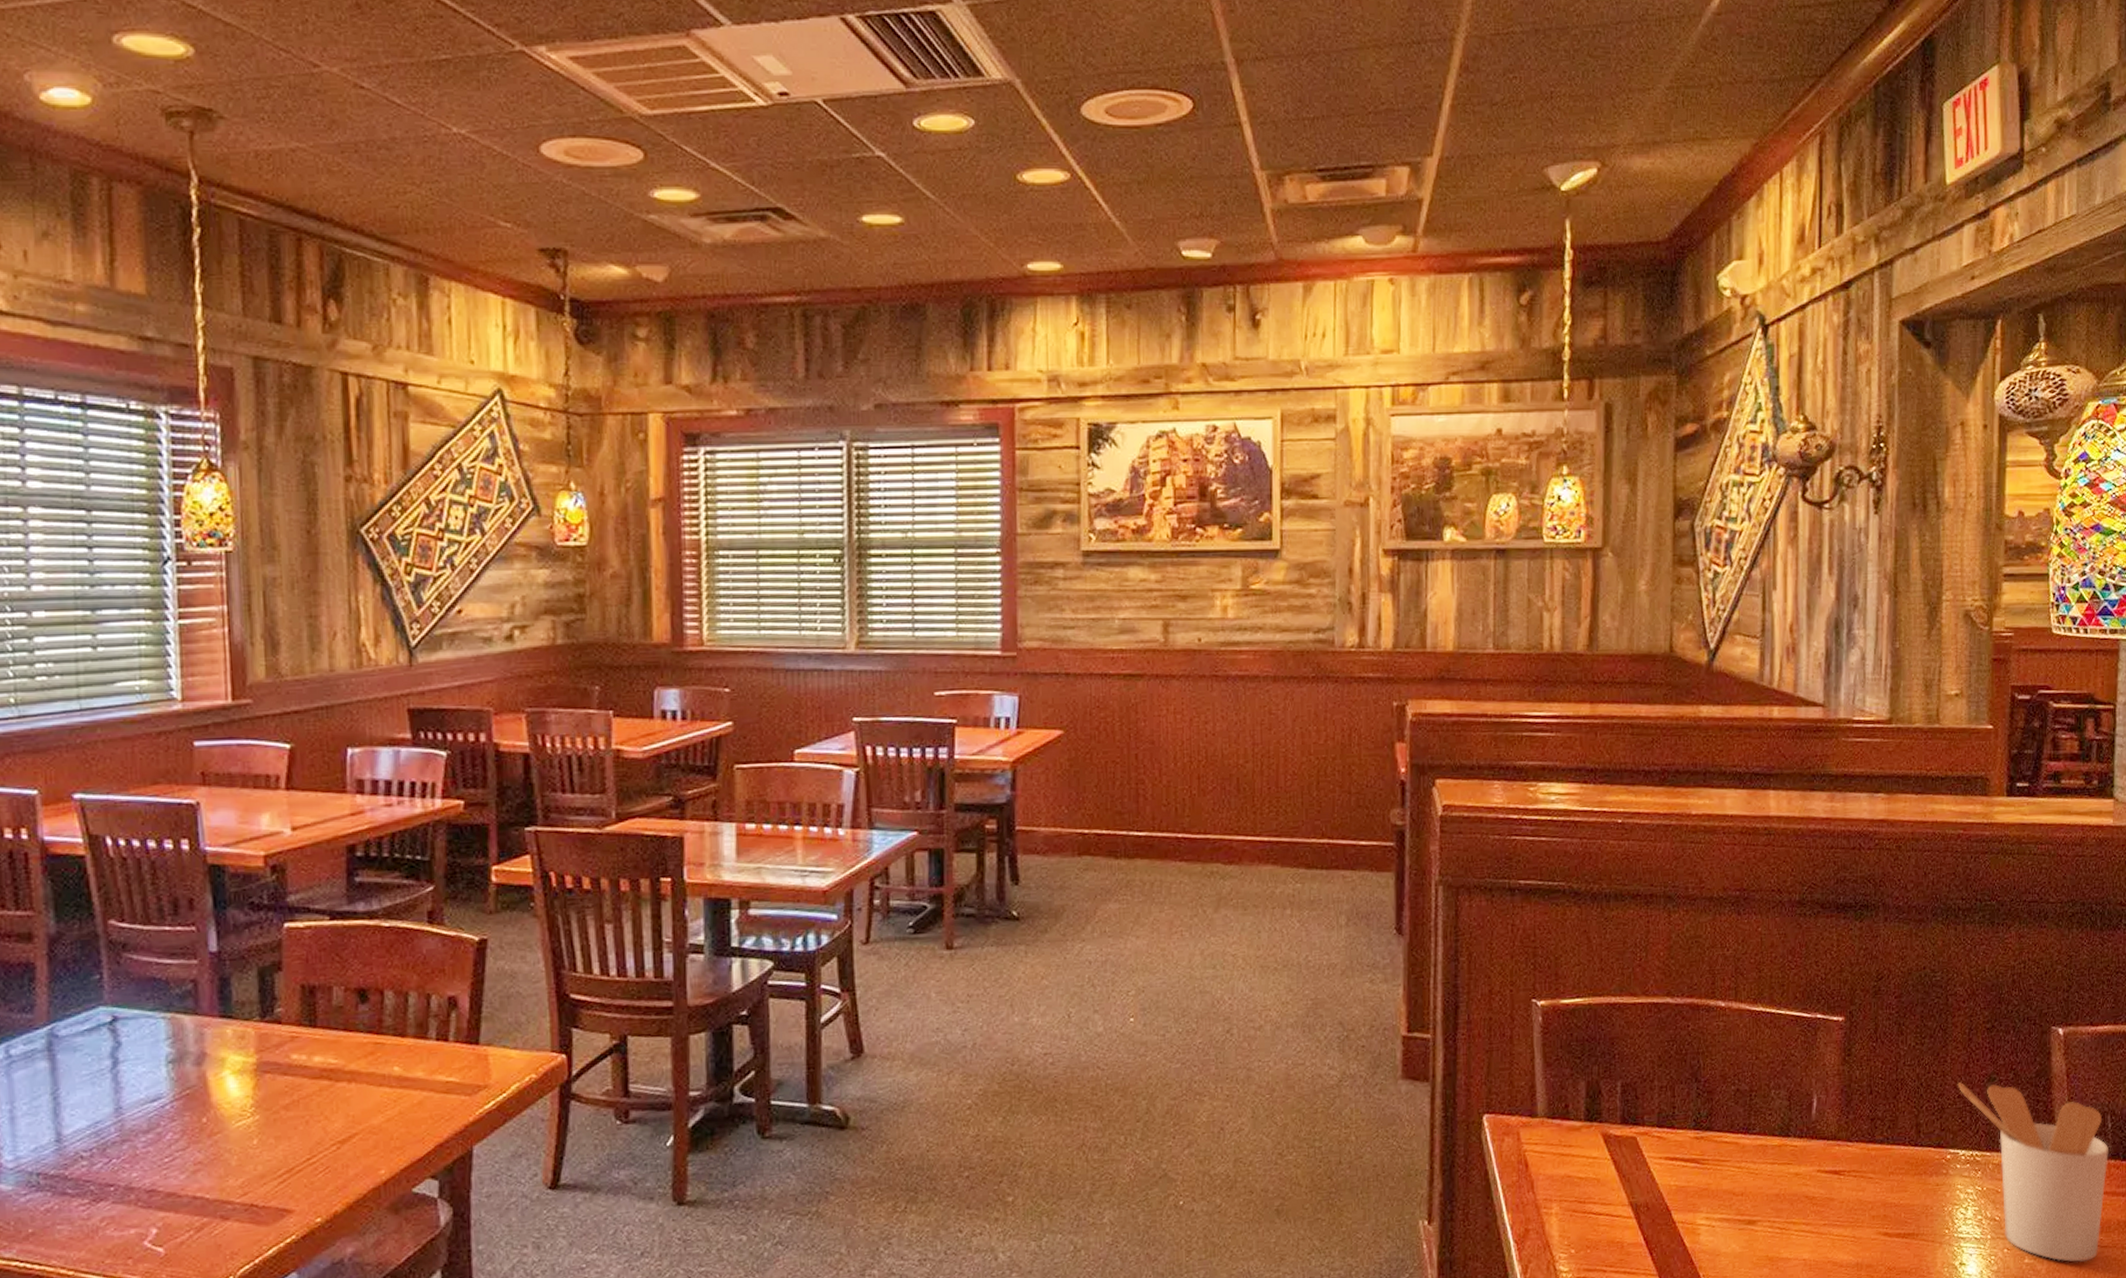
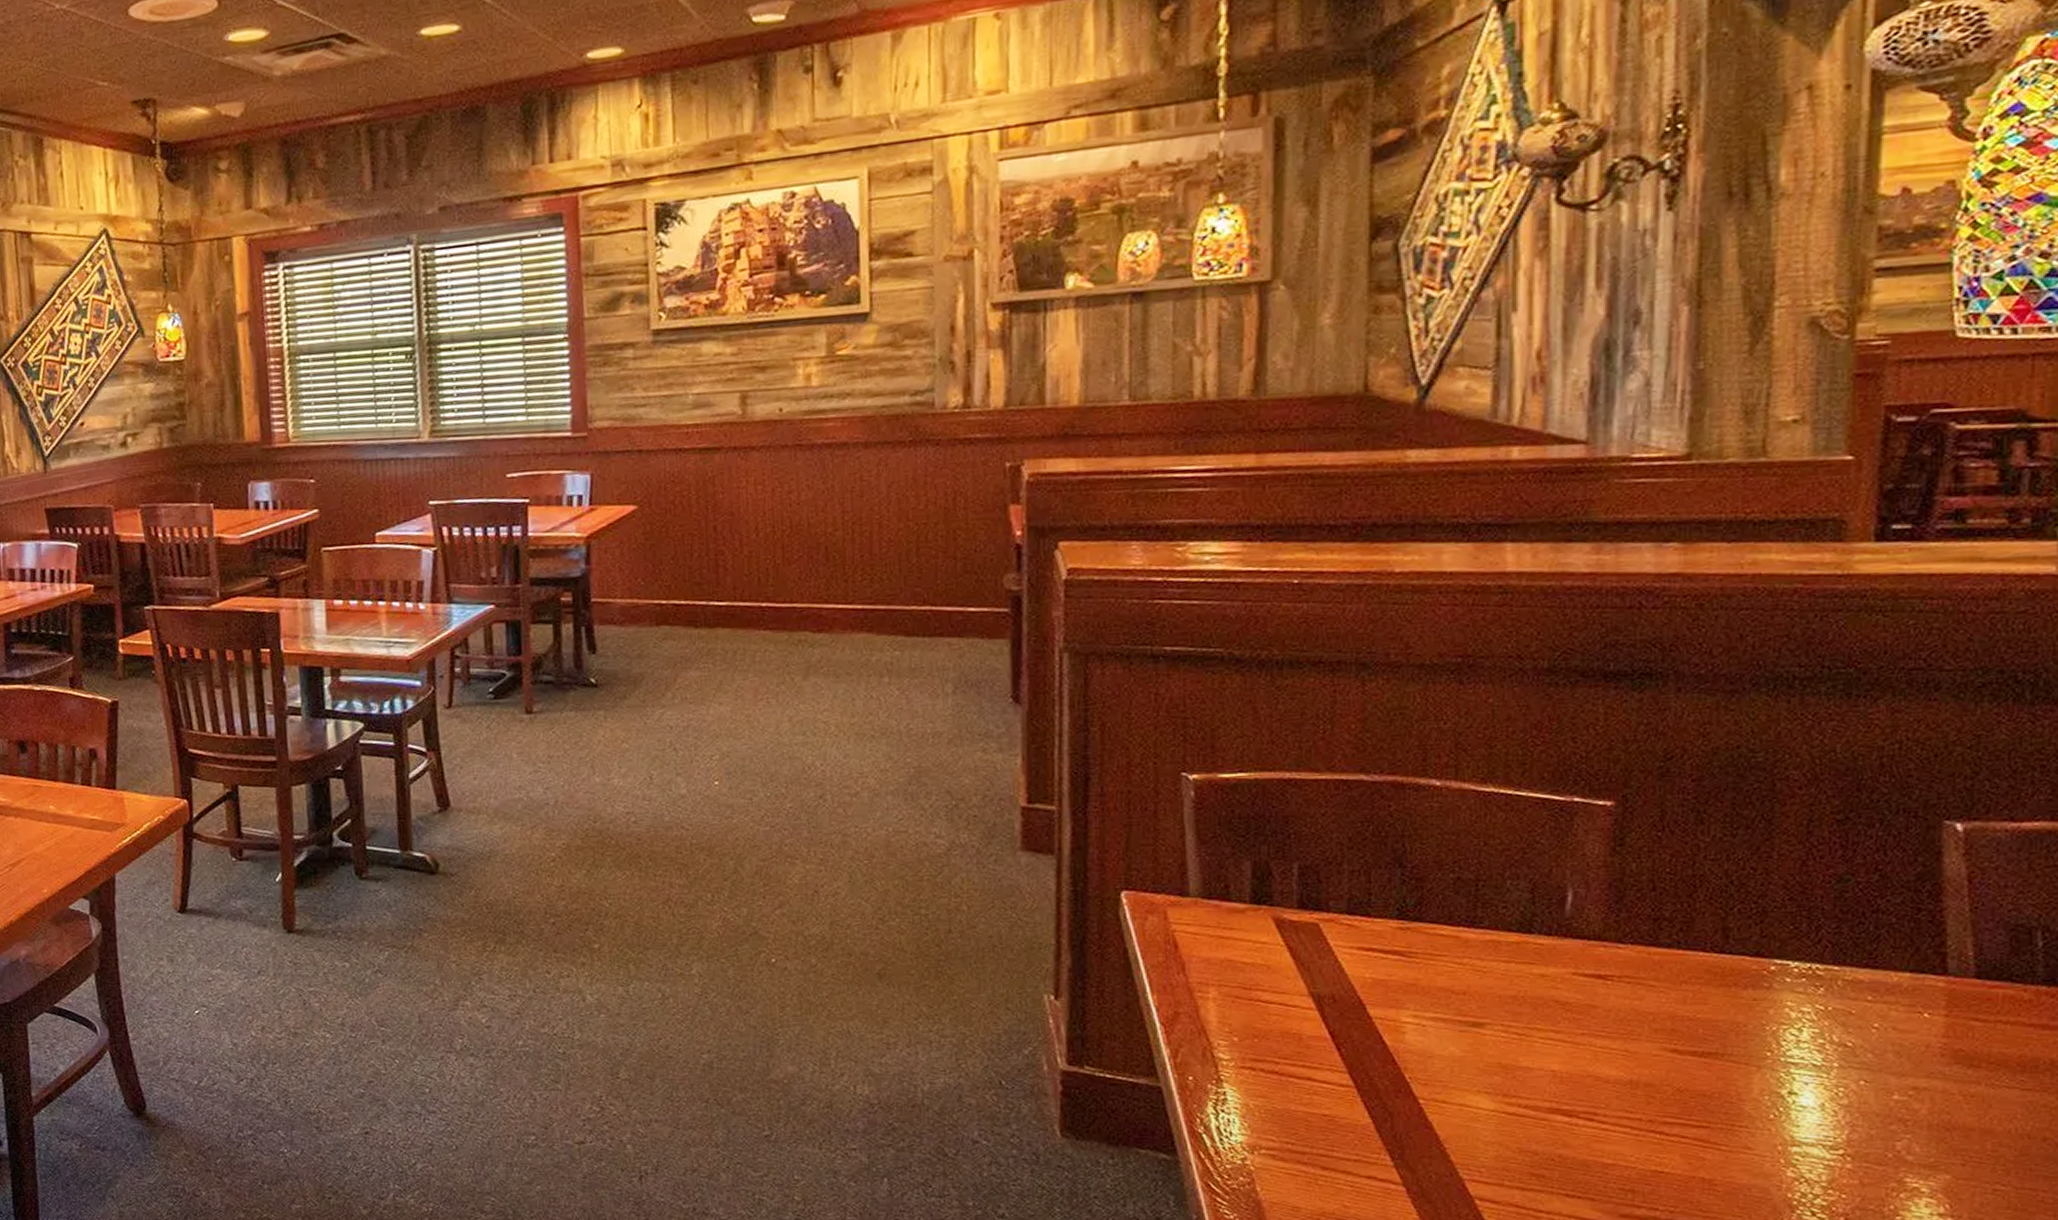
utensil holder: present [1957,1082,2108,1262] -> none [1788,882,2037,1105]

